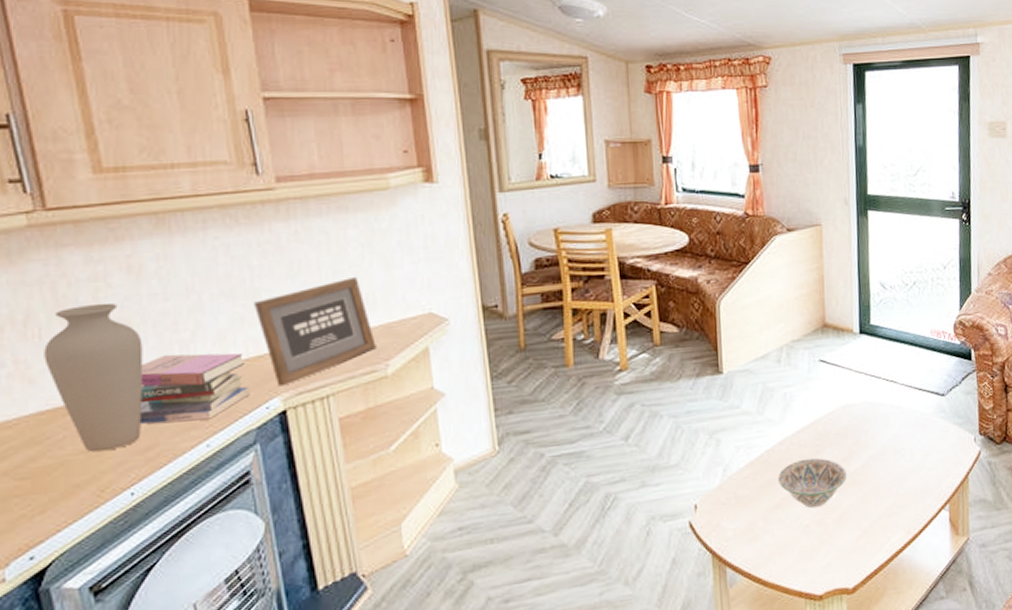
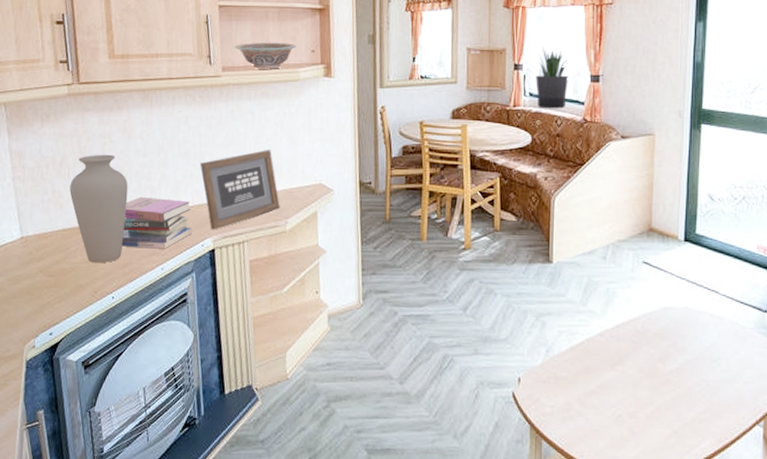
decorative bowl: none [291,143,382,177] -> present [234,43,296,69]
planter: none [688,136,725,205] -> present [536,47,568,109]
decorative bowl: present [778,458,847,508] -> none [596,352,661,401]

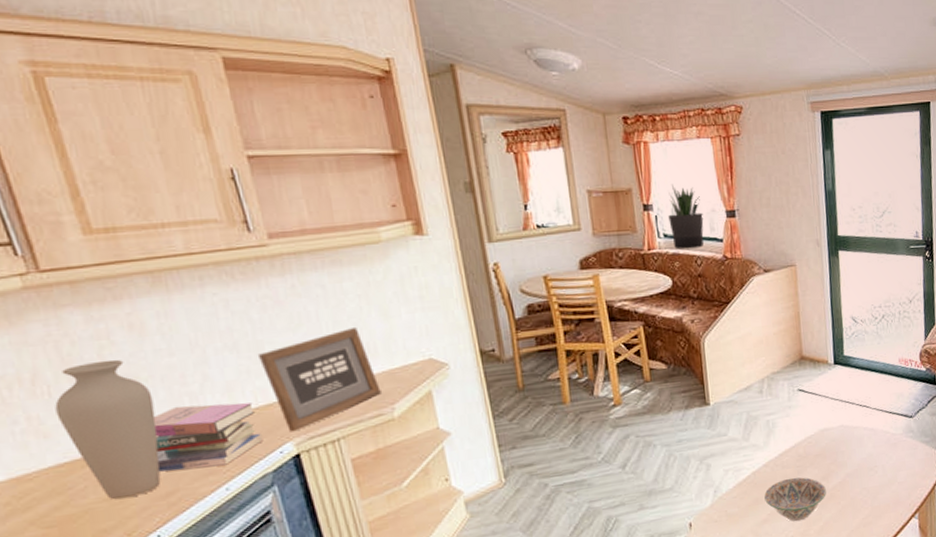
decorative bowl: present [234,43,296,69] -> none [280,198,370,233]
decorative bowl: none [596,352,661,401] -> present [764,477,826,522]

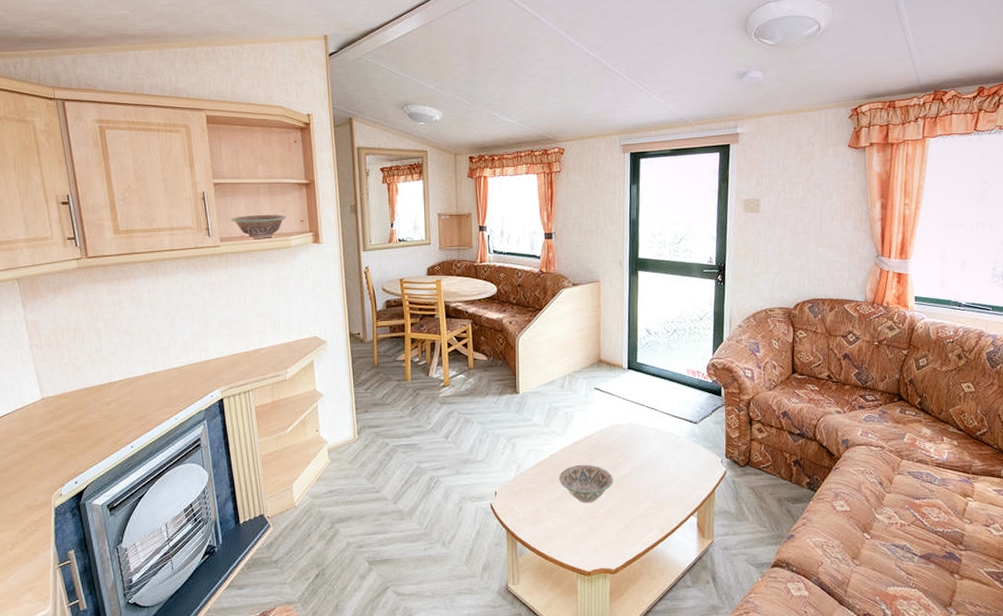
vase: present [55,359,161,500] -> none [85,320,140,418]
books: present [154,402,263,472] -> none [137,356,202,402]
picture frame: present [257,326,381,432] -> none [204,308,280,382]
decorative bowl: none [280,198,370,233] -> present [230,215,287,239]
planter: present [668,184,704,250] -> none [498,210,526,263]

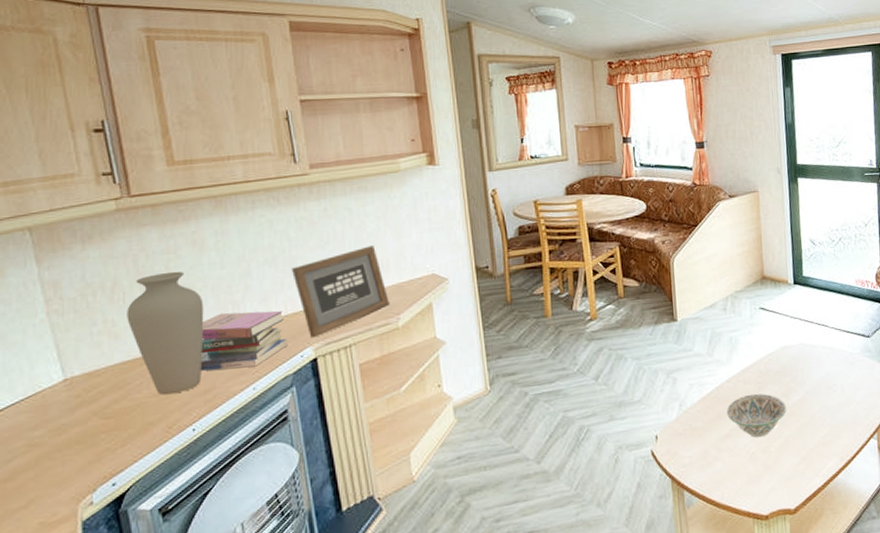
vase: none [85,320,140,418] -> present [127,271,204,395]
books: none [137,356,202,402] -> present [200,310,288,371]
picture frame: none [204,308,280,382] -> present [291,244,390,338]
decorative bowl: present [230,215,287,239] -> none [322,134,394,163]

